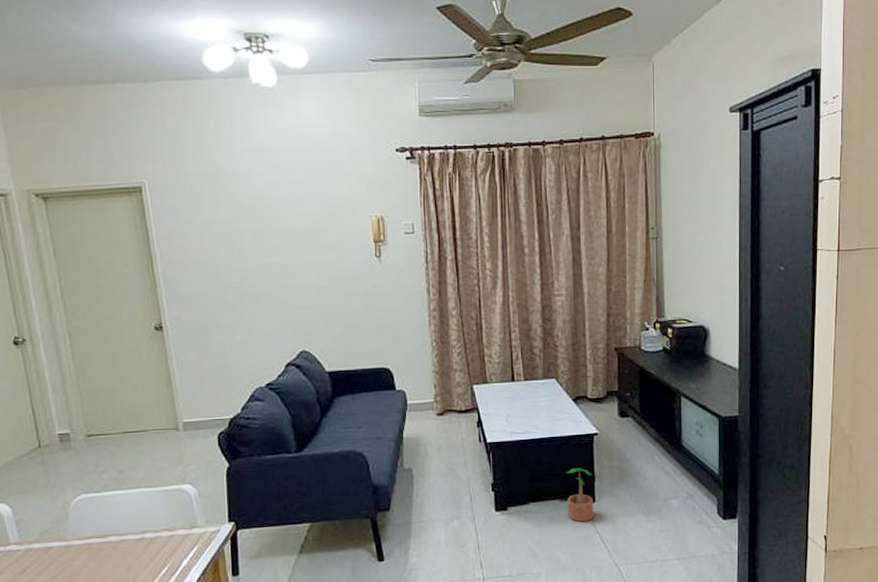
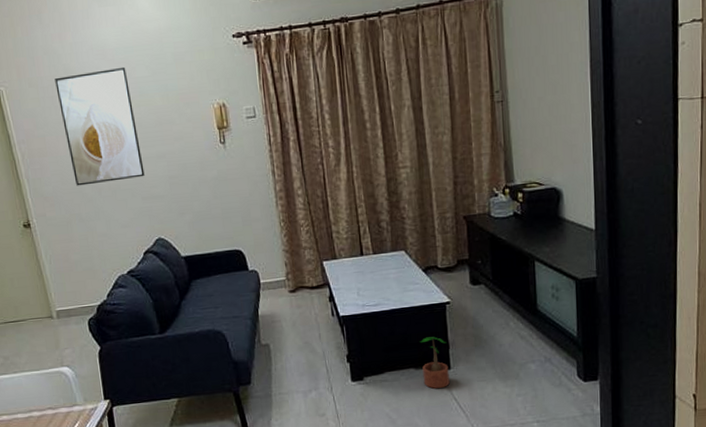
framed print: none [204,170,293,290] -> present [55,66,145,186]

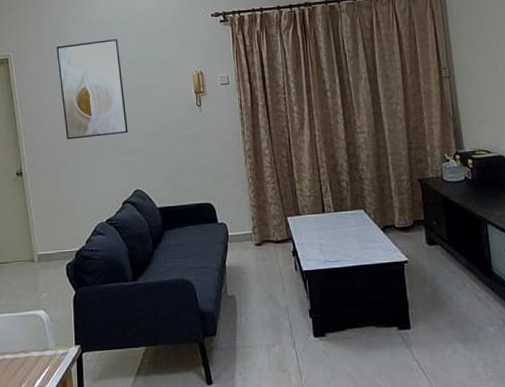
potted plant: present [419,336,450,389] -> none [379,295,410,348]

